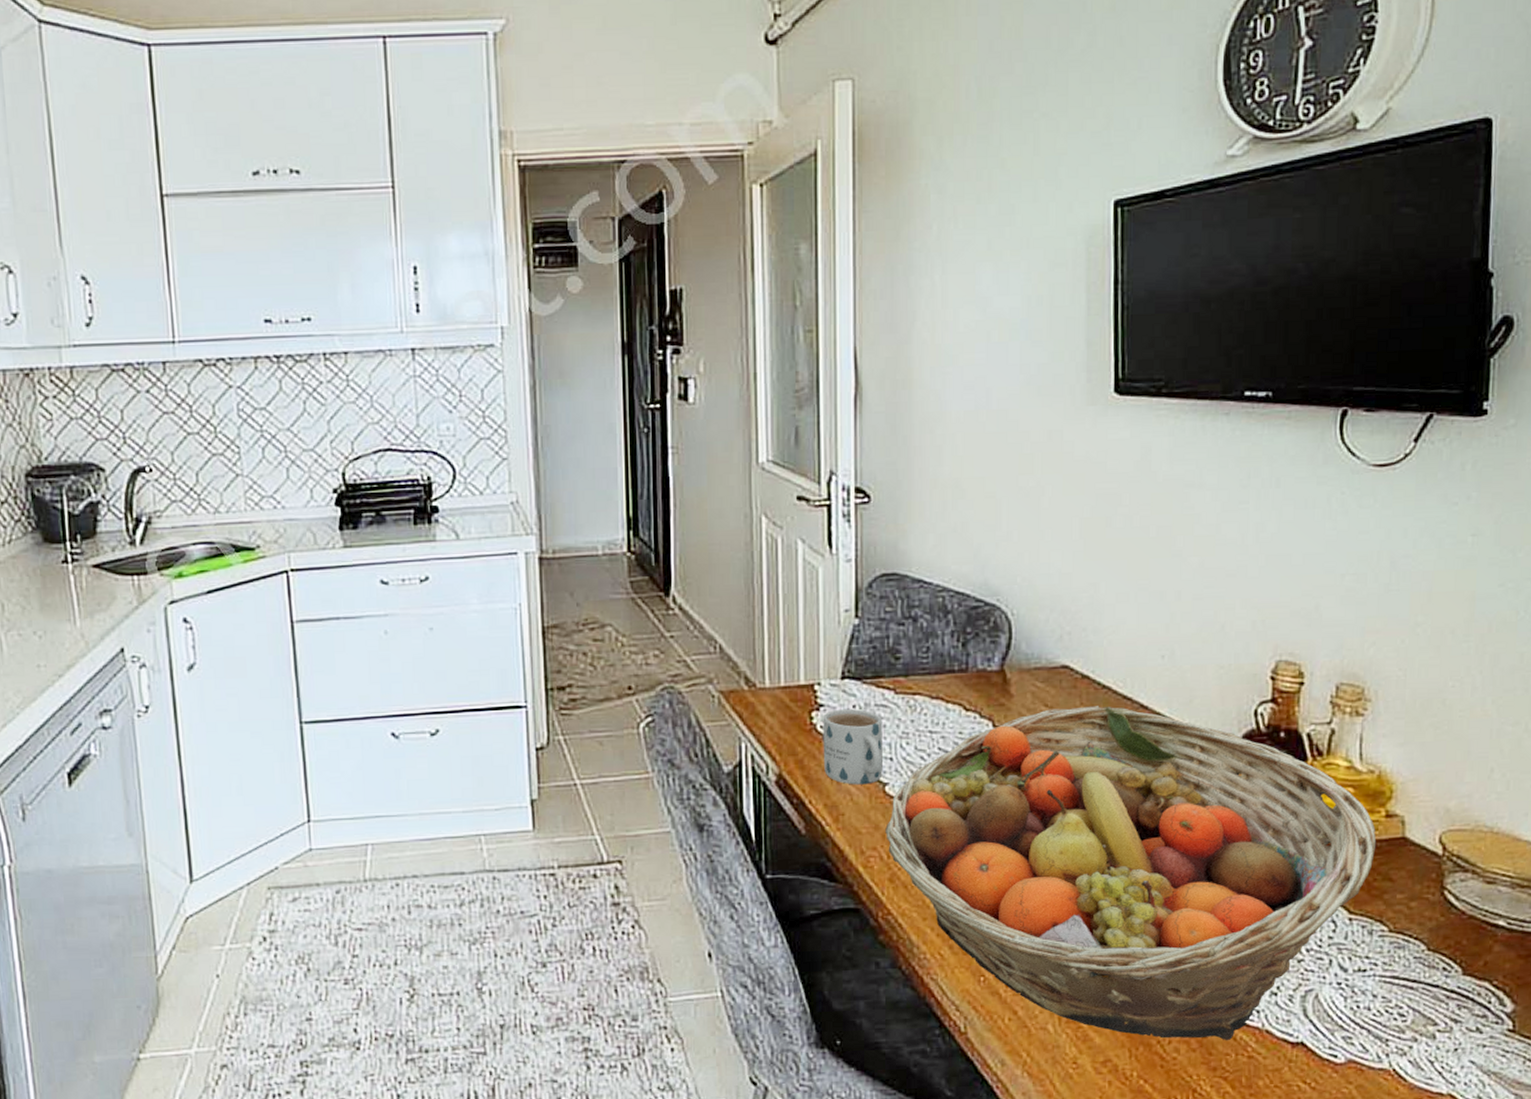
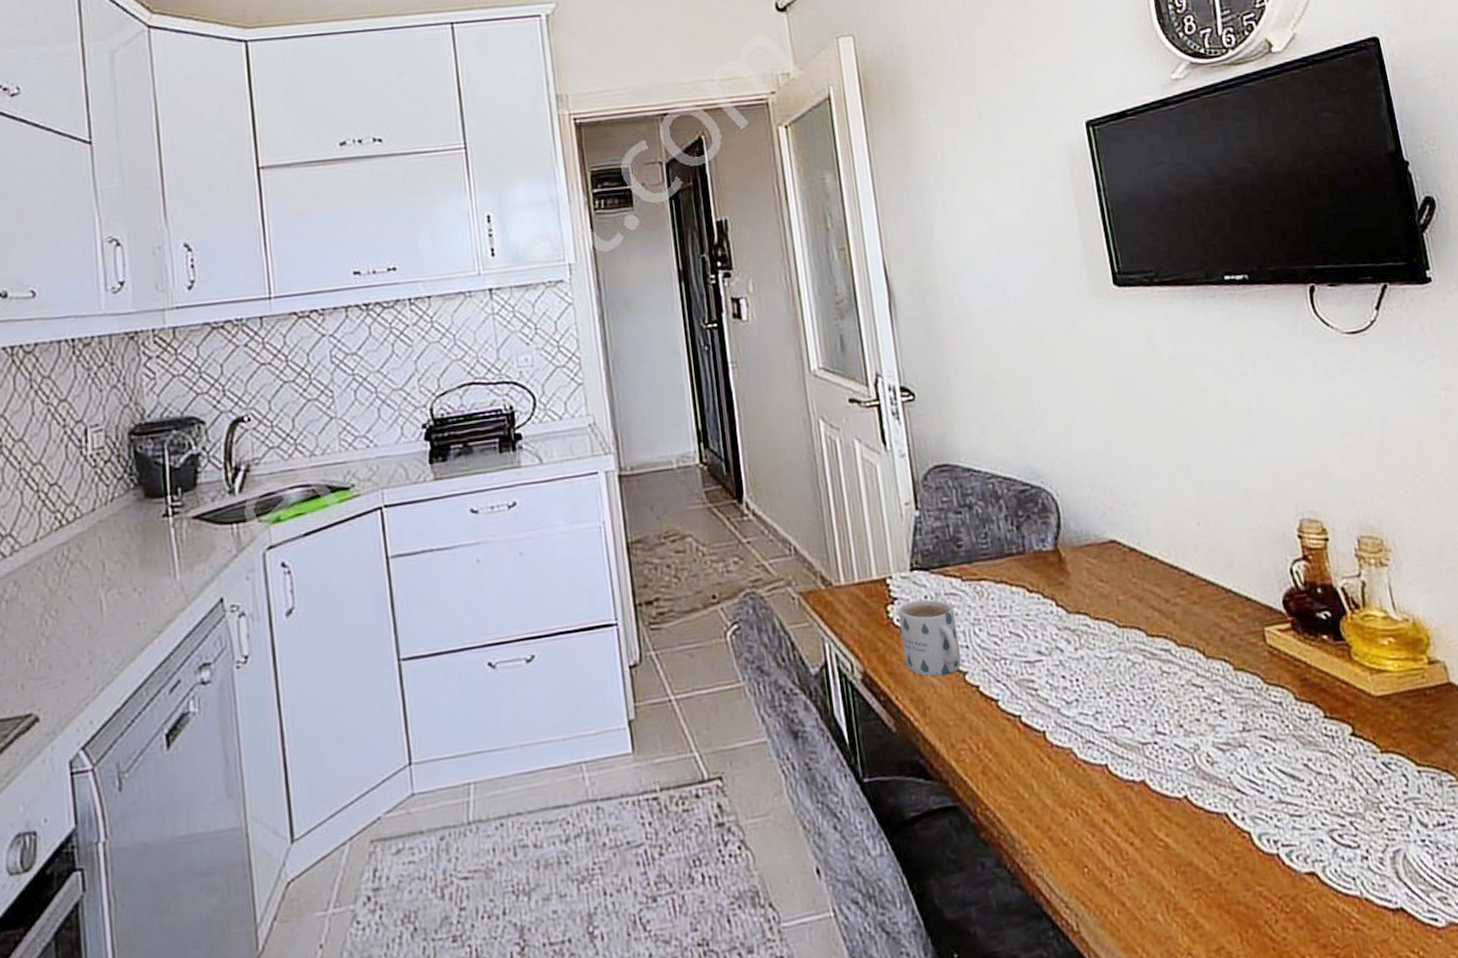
fruit basket: present [885,706,1377,1040] -> none [971,576,1427,917]

